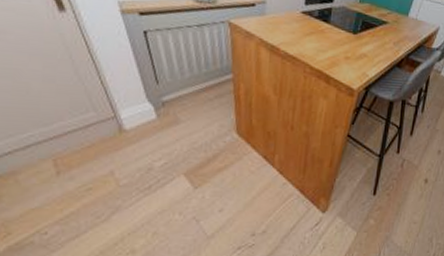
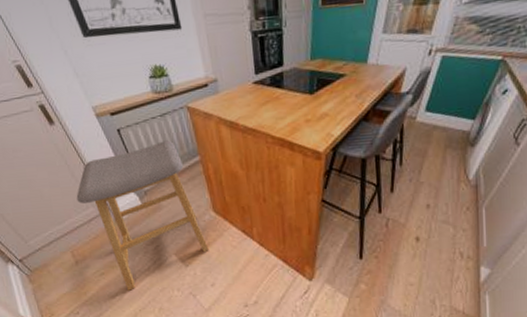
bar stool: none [75,52,224,212] -> present [76,140,209,292]

